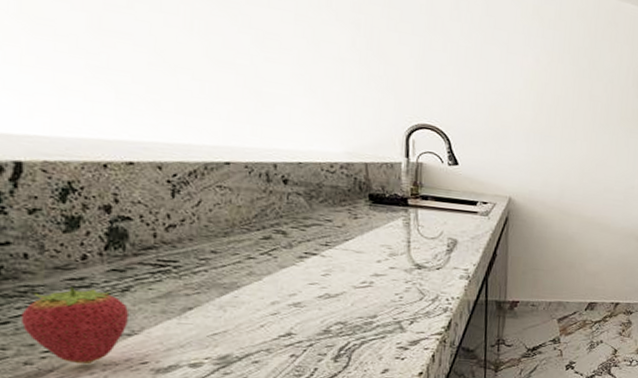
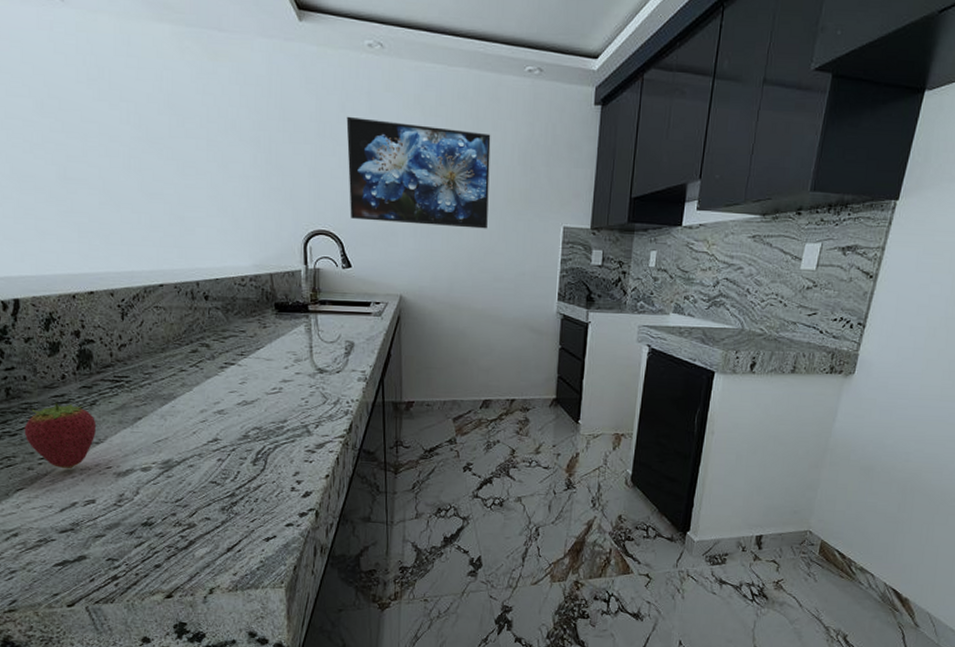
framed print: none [459,14,608,142] -> present [346,116,491,229]

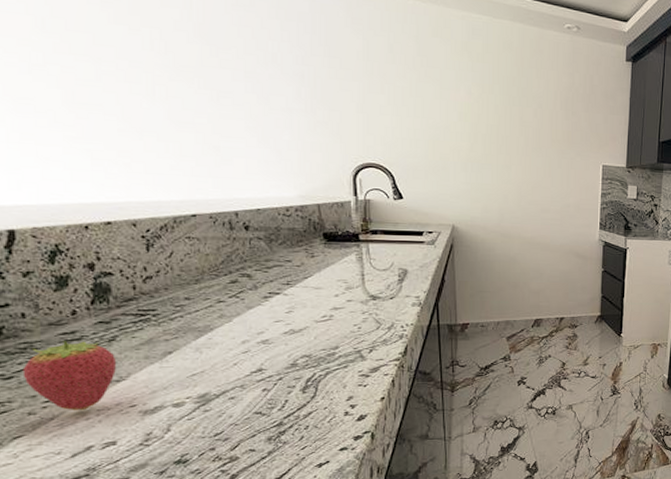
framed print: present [346,116,491,229] -> none [395,57,535,166]

